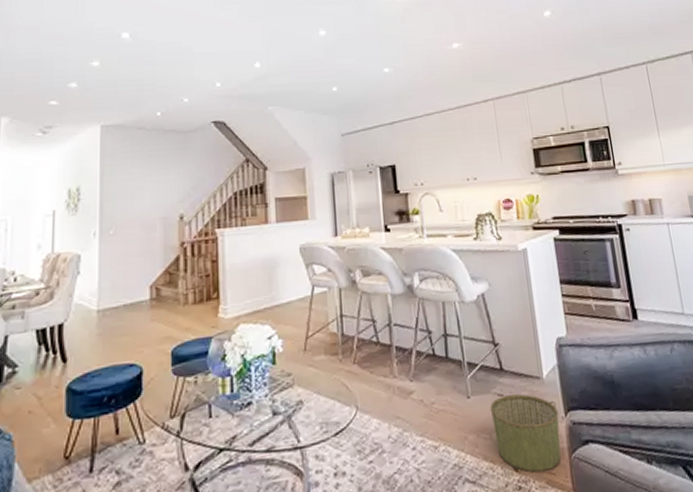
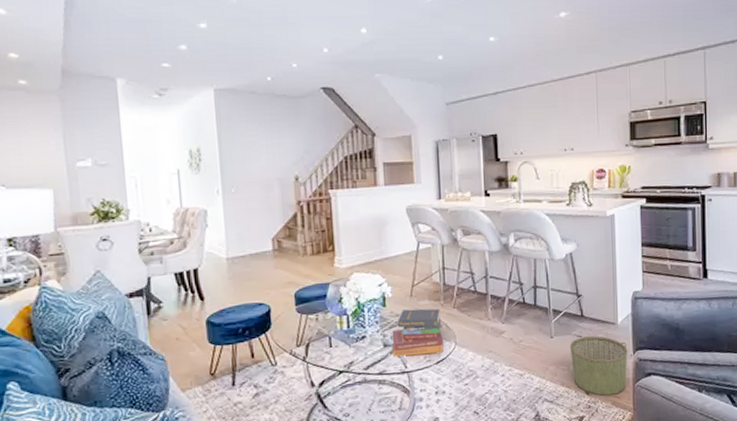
books: none [282,364,344,429] -> present [392,308,444,358]

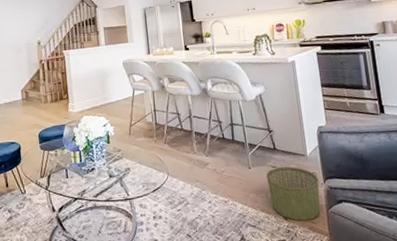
books: present [392,308,444,358] -> none [115,144,159,187]

